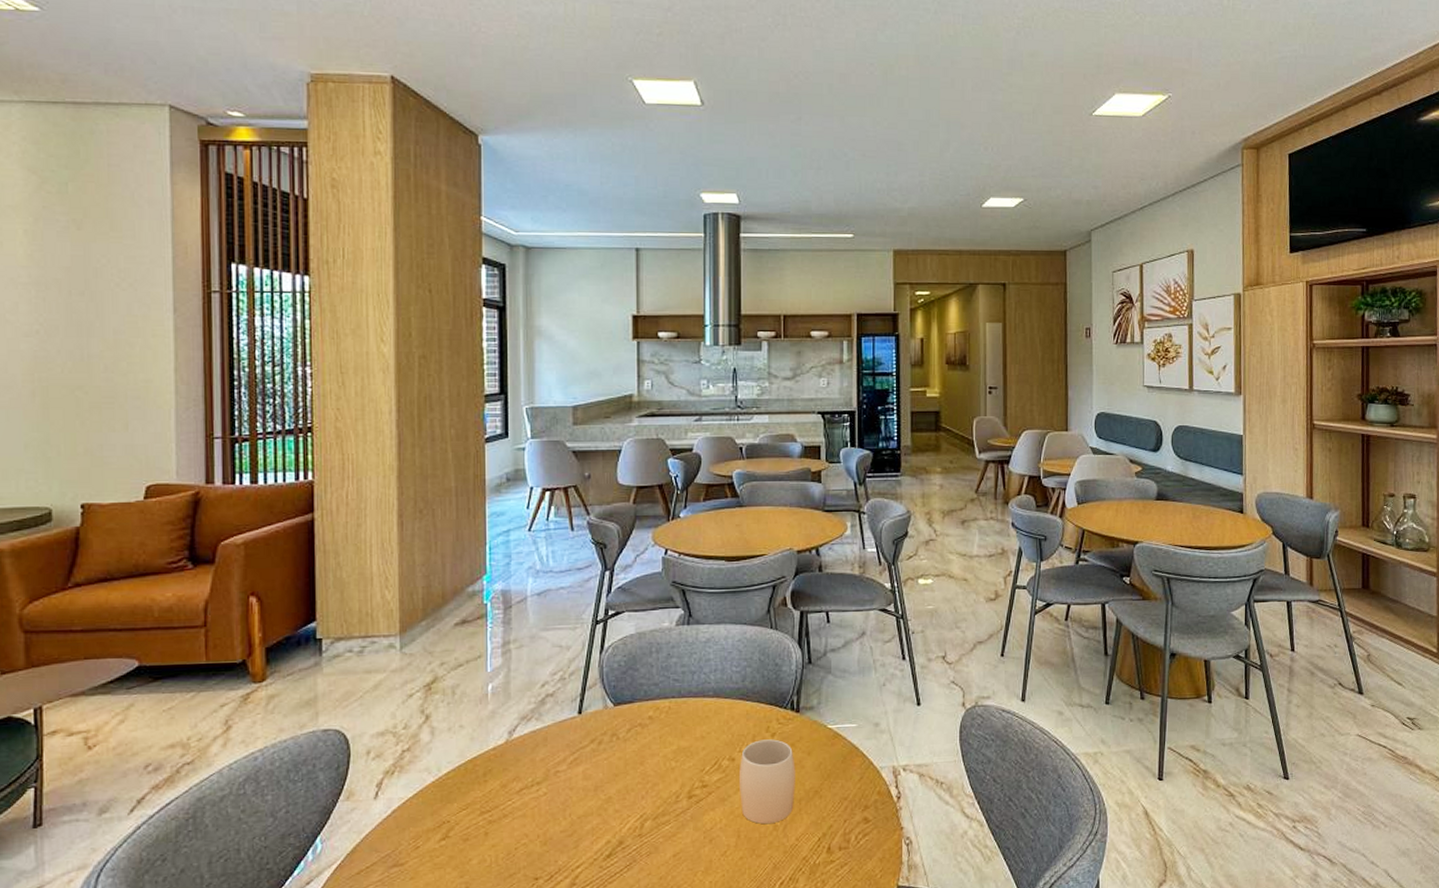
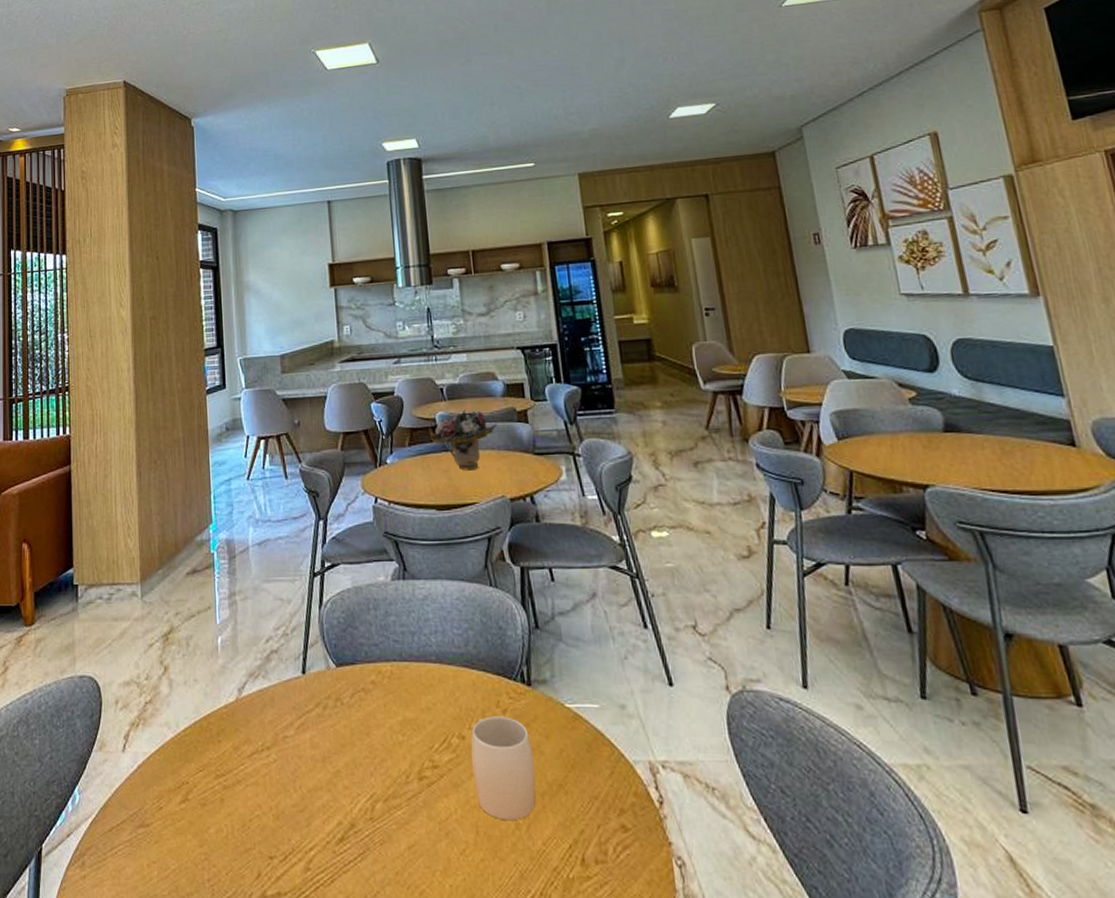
flower arrangement: none [726,468,792,525] -> present [430,409,498,471]

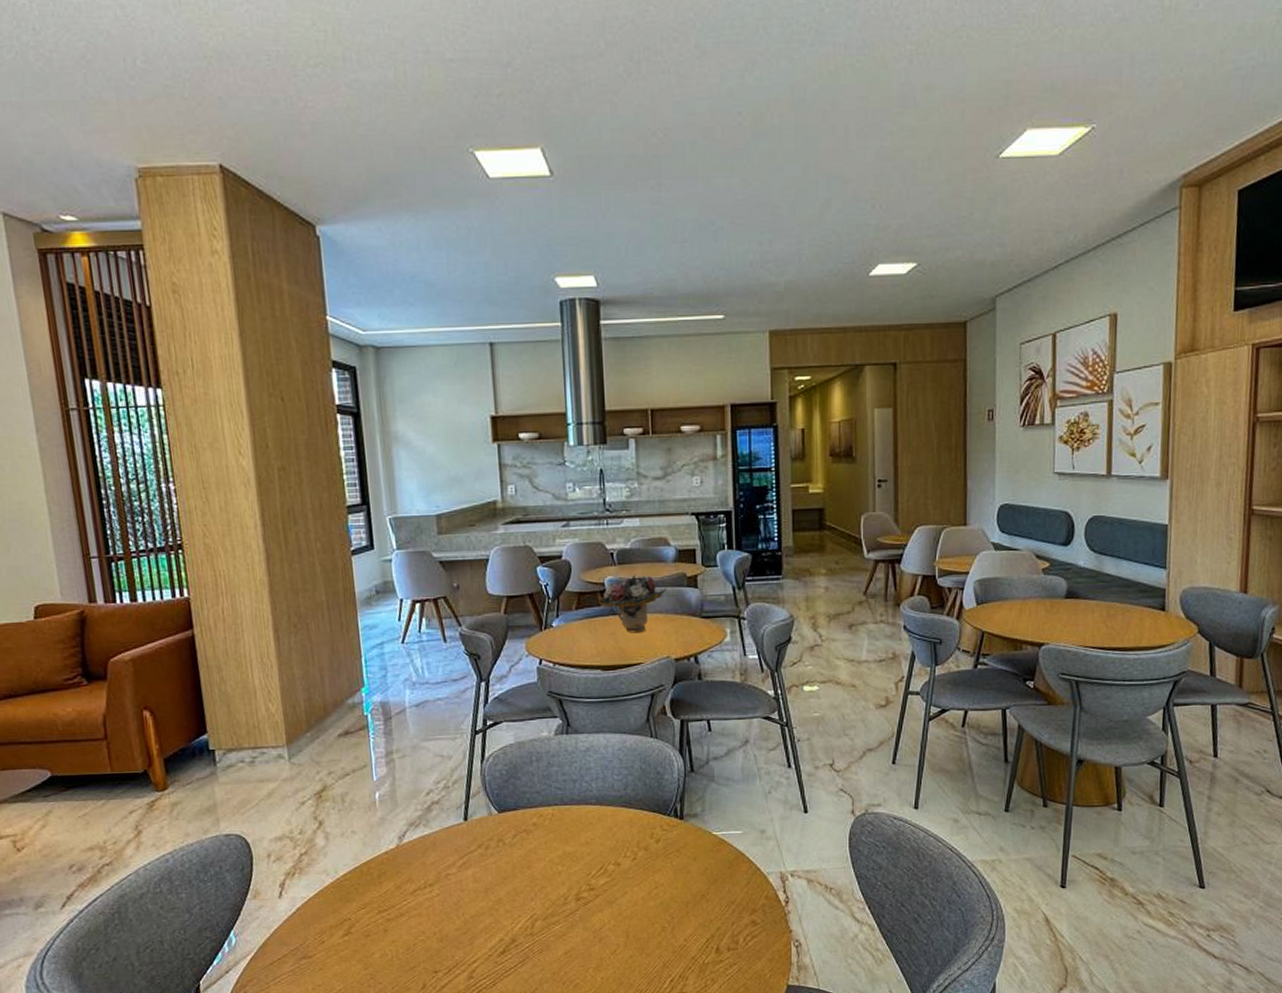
mug: present [470,716,537,821] -> none [624,845,682,926]

